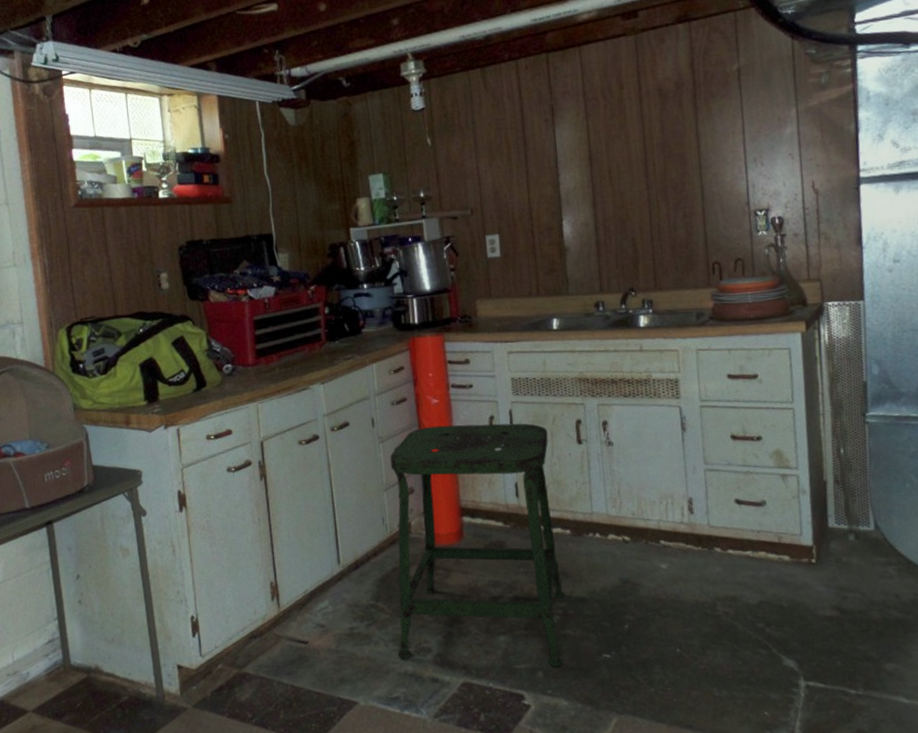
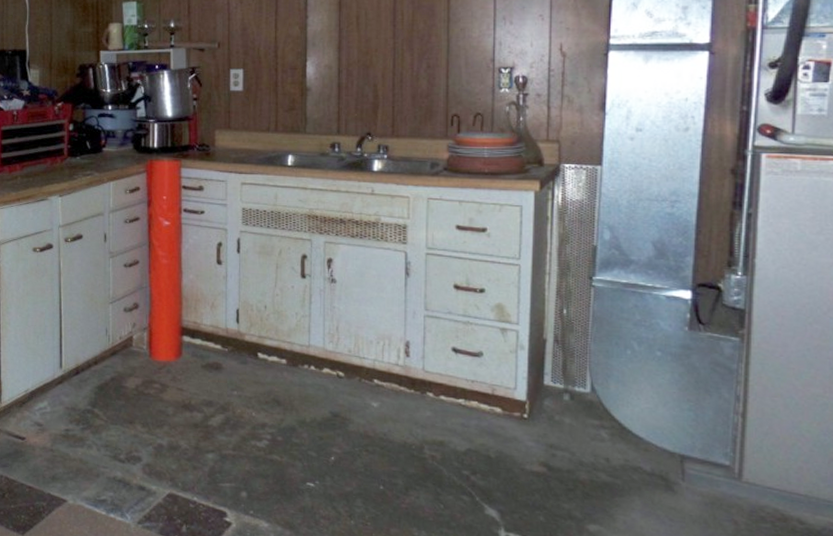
stool: present [389,423,566,668] -> none [109,246,276,490]

